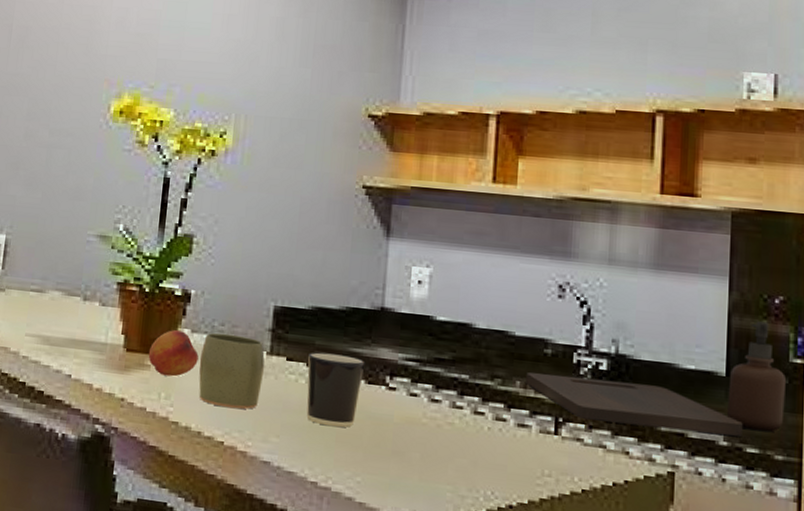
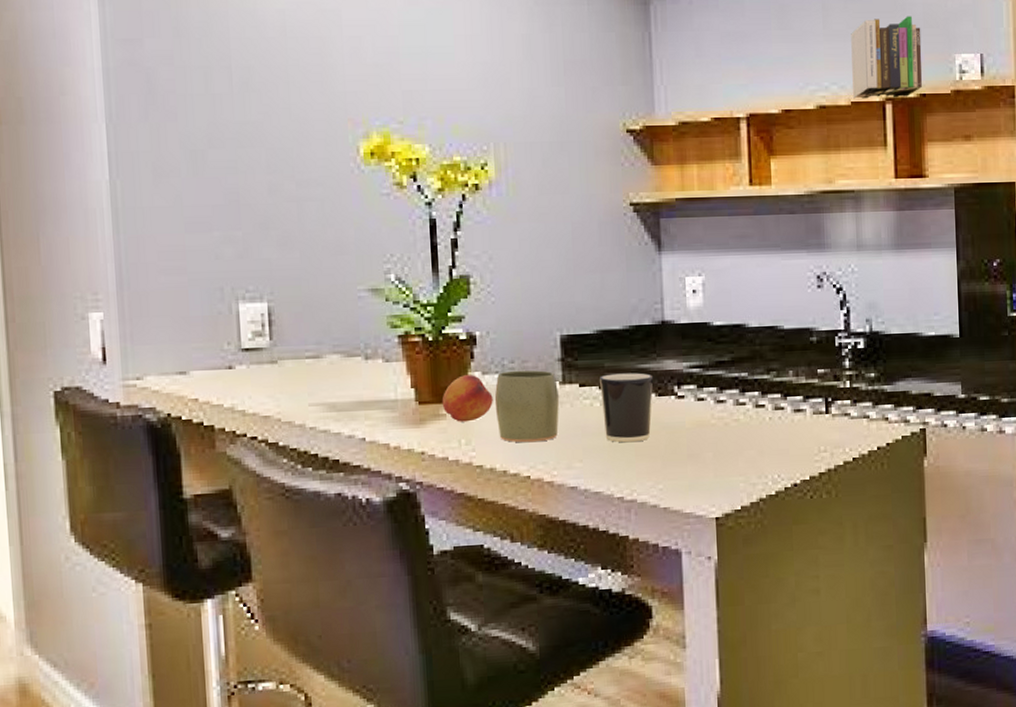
cutting board: present [526,372,743,437] -> none [797,355,976,395]
books: none [619,29,704,111] -> present [851,16,922,99]
soap dispenser: present [727,321,787,433] -> none [962,284,1007,381]

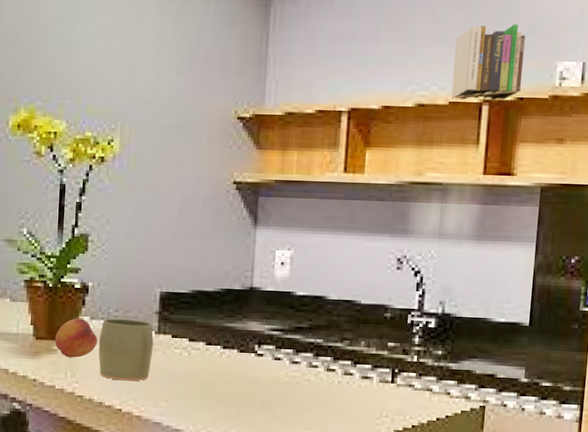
mug: present [600,372,654,443] -> none [189,329,238,390]

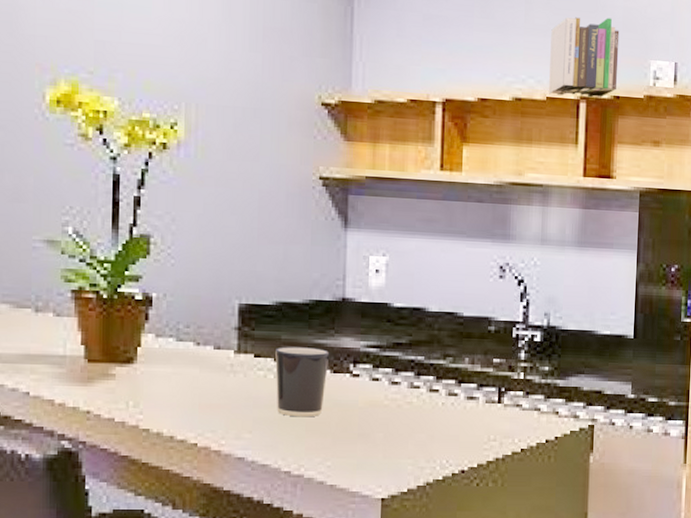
fruit: present [54,318,98,358] -> none [112,336,165,384]
mug: present [98,318,153,381] -> none [167,335,232,410]
mug: none [189,329,238,390] -> present [275,347,330,417]

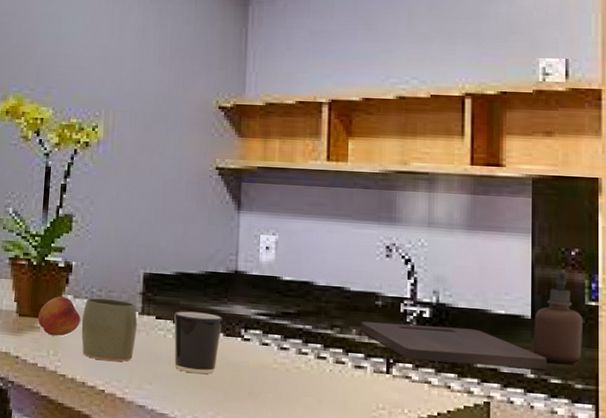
fruit: none [112,336,165,384] -> present [37,296,81,336]
mug: none [167,335,232,410] -> present [81,297,137,362]
cutting board: none [473,349,646,389] -> present [361,321,547,370]
books: present [549,17,620,98] -> none [433,23,505,94]
soap dispenser: none [634,288,679,383] -> present [533,271,584,365]

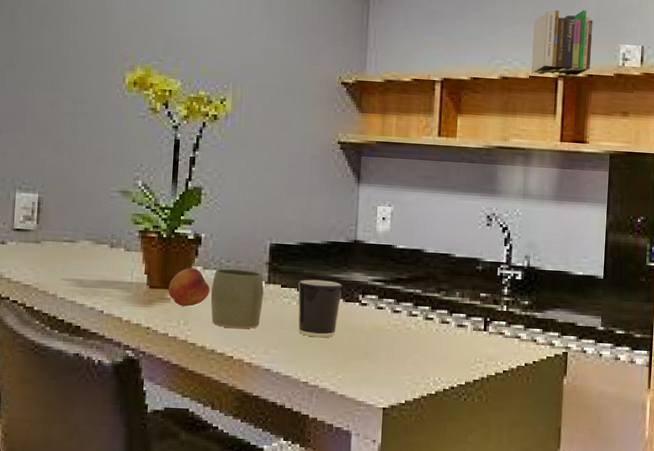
cutting board: present [361,321,547,370] -> none [463,285,614,323]
books: none [433,23,505,94] -> present [531,10,593,76]
soap dispenser: present [533,271,584,365] -> none [604,236,644,318]

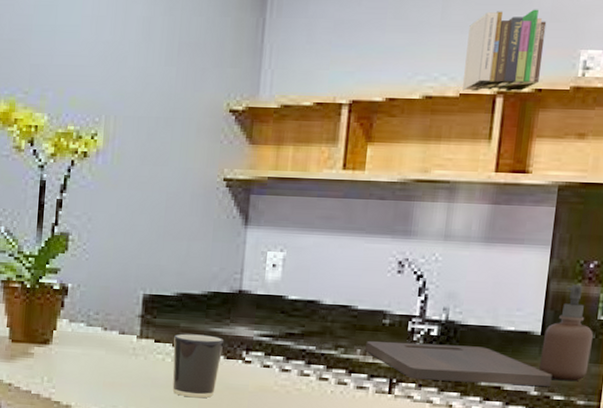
fruit: present [168,268,210,307] -> none [31,321,76,362]
mug: present [211,268,264,329] -> none [77,321,135,388]
cutting board: none [463,285,614,323] -> present [365,341,552,386]
soap dispenser: none [604,236,644,318] -> present [539,284,594,382]

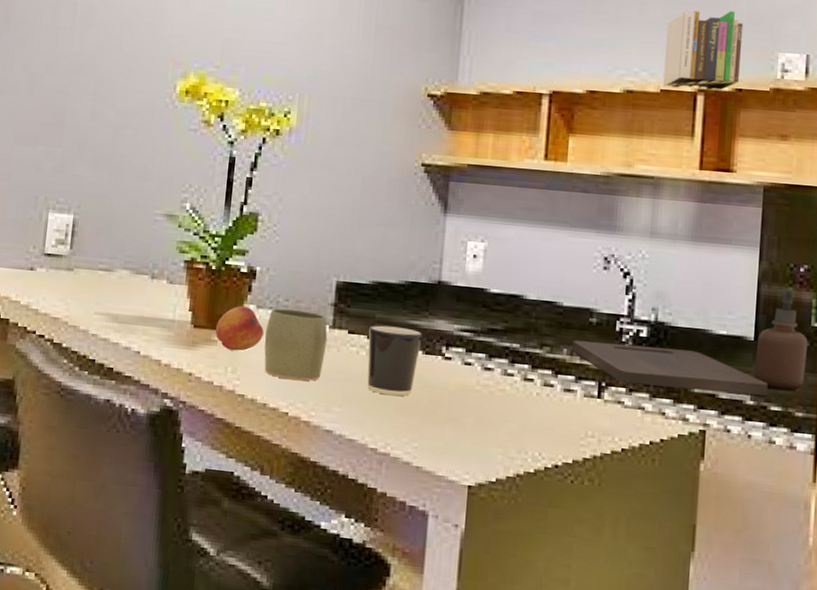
fruit: none [31,321,76,362] -> present [215,306,264,351]
mug: none [77,321,135,388] -> present [264,308,328,381]

